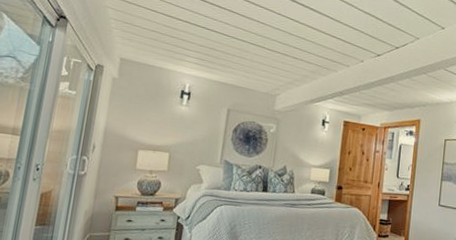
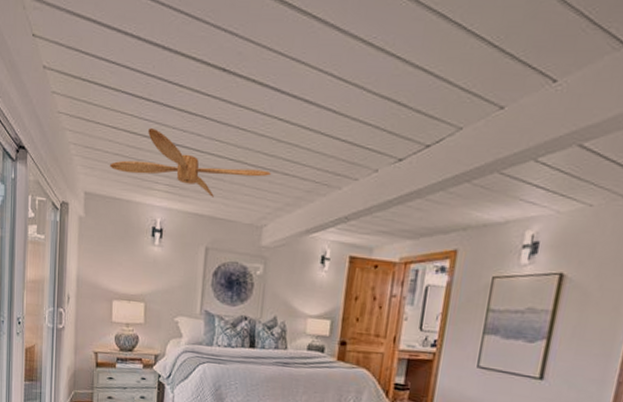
ceiling fan: none [147,14,284,71] -> present [110,128,271,197]

